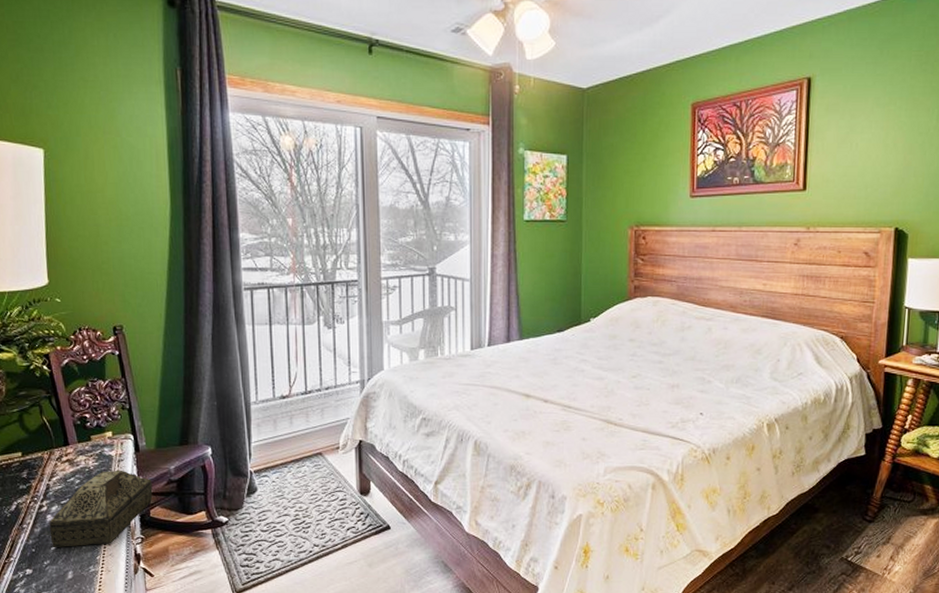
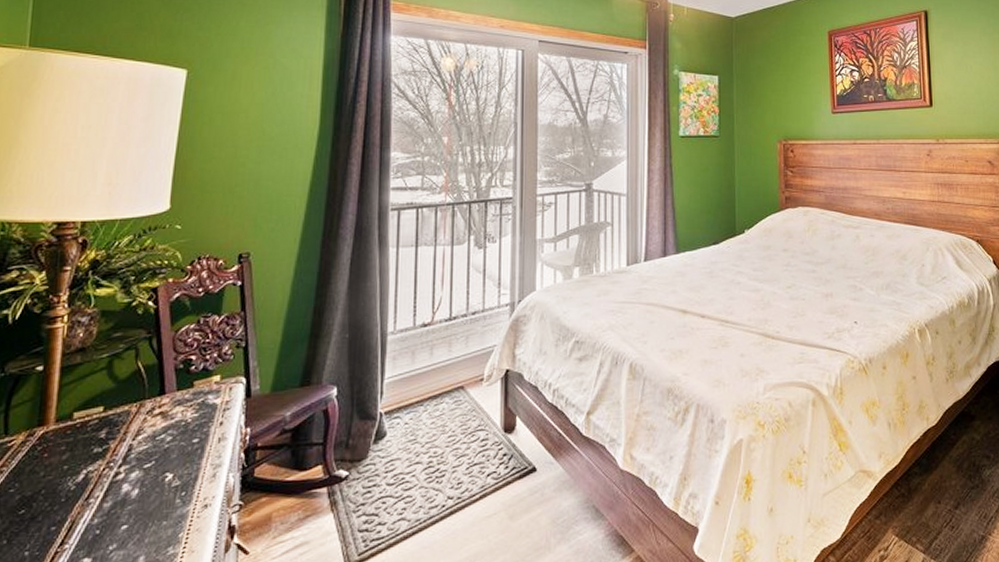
decorative box: present [49,470,153,547] -> none [122,420,262,526]

